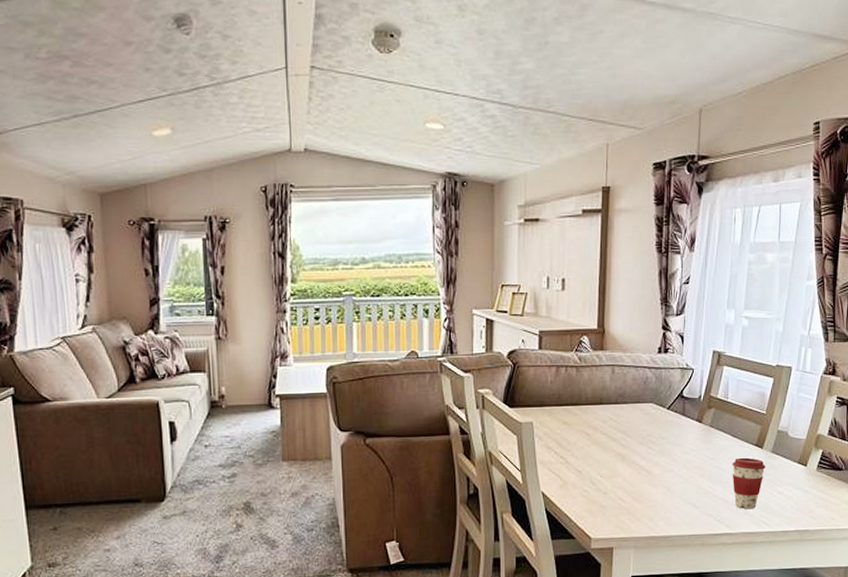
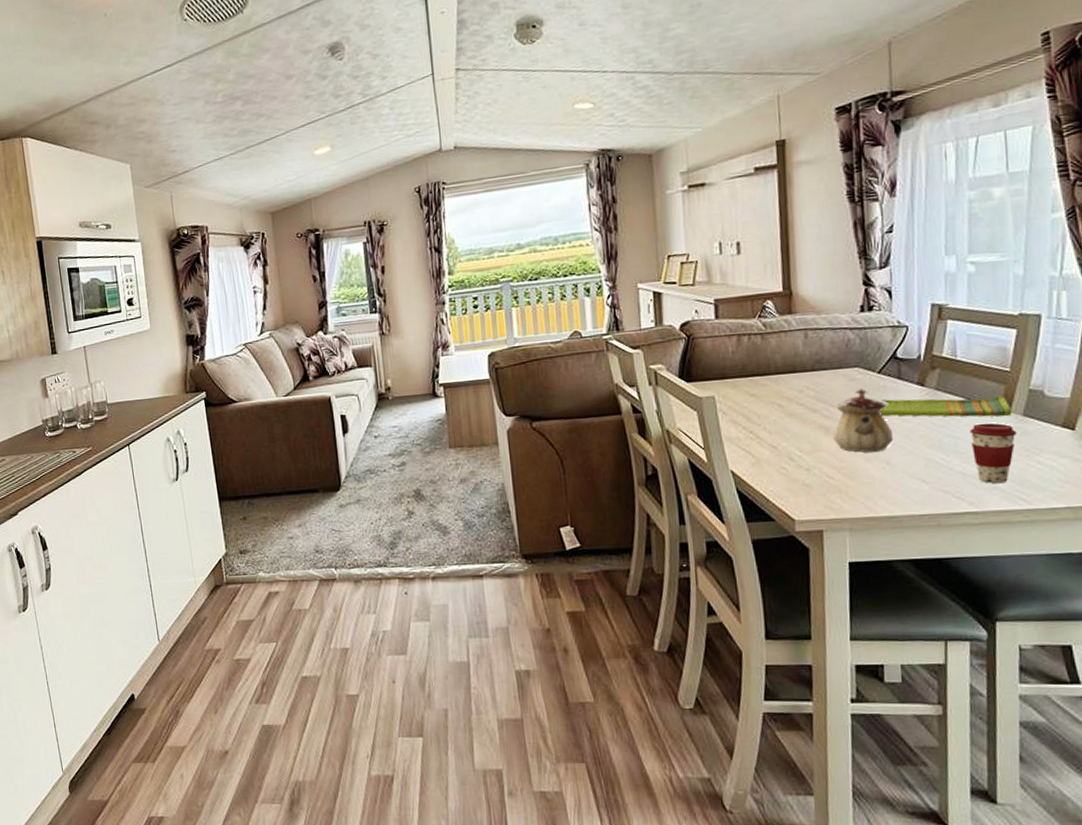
teapot: none [628,422,675,479] -> present [833,388,894,453]
dish towel: none [666,433,764,453] -> present [879,395,1012,417]

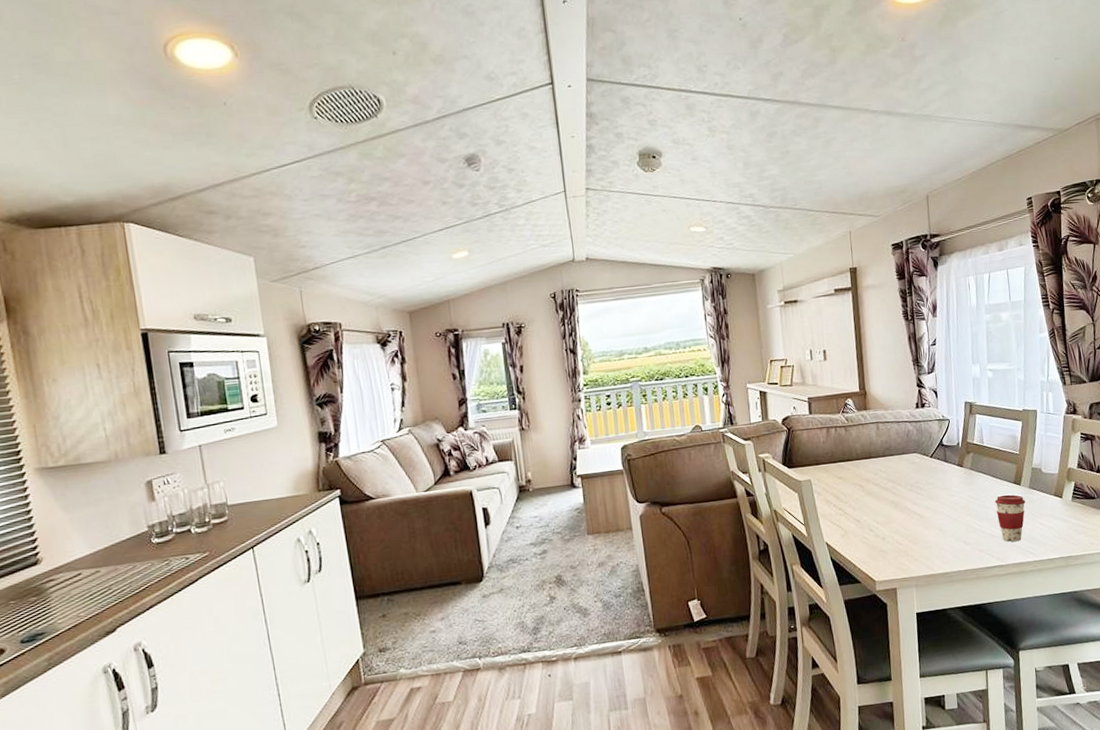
teapot: present [833,388,894,453] -> none [900,470,944,522]
dish towel: present [879,395,1012,417] -> none [933,473,1022,492]

